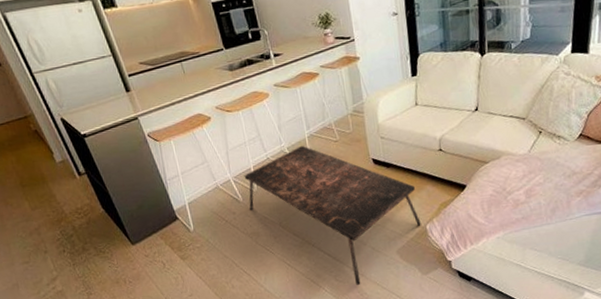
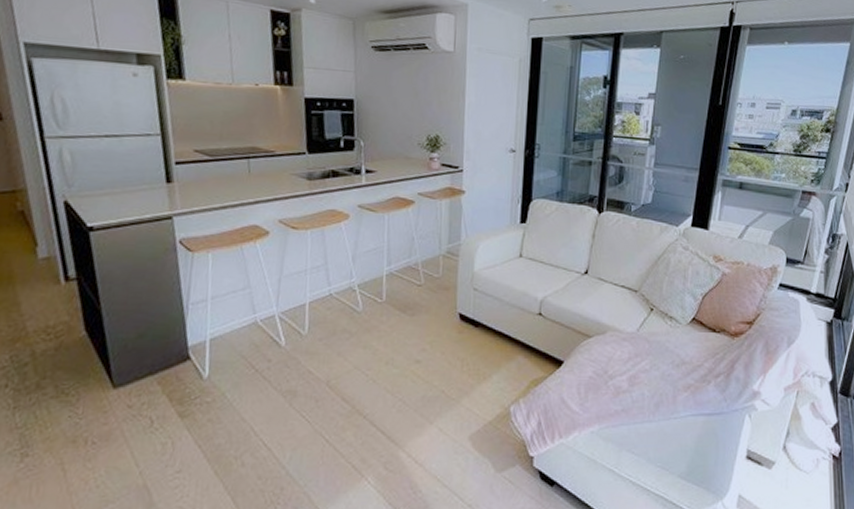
coffee table: present [244,145,421,286] -> none [292,284,505,480]

